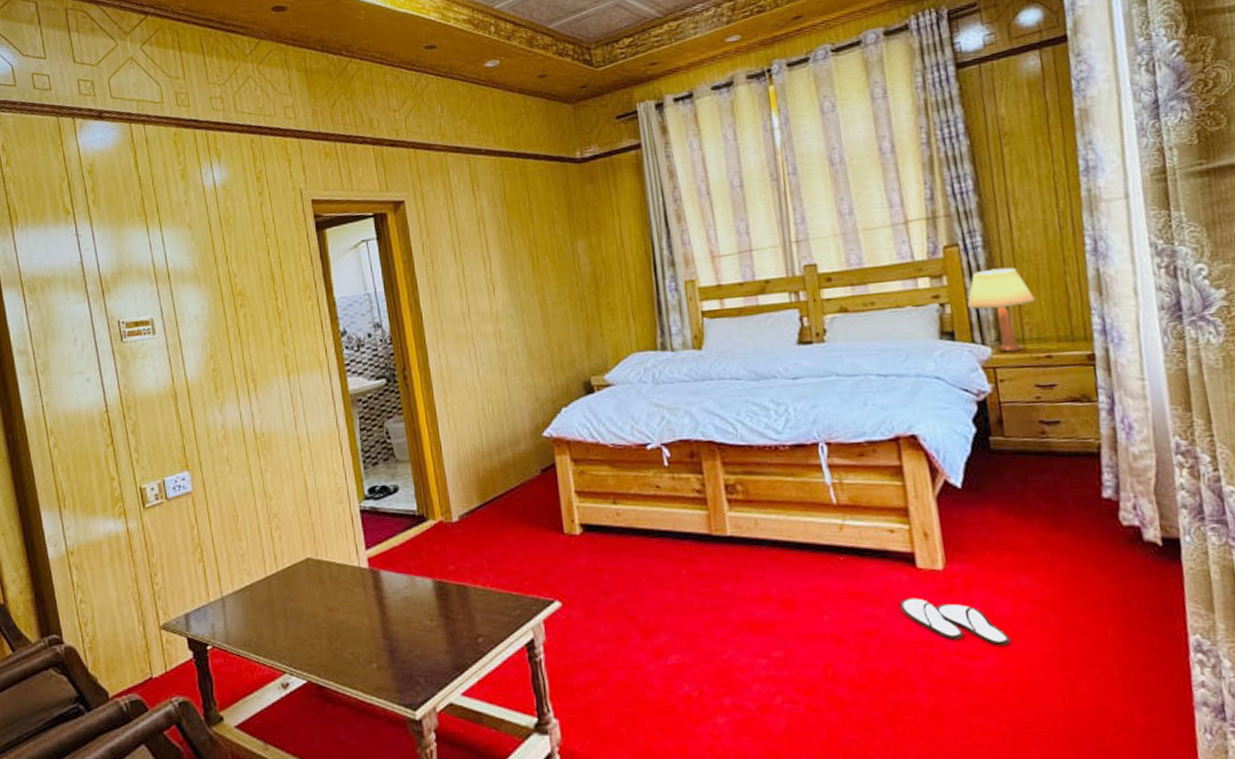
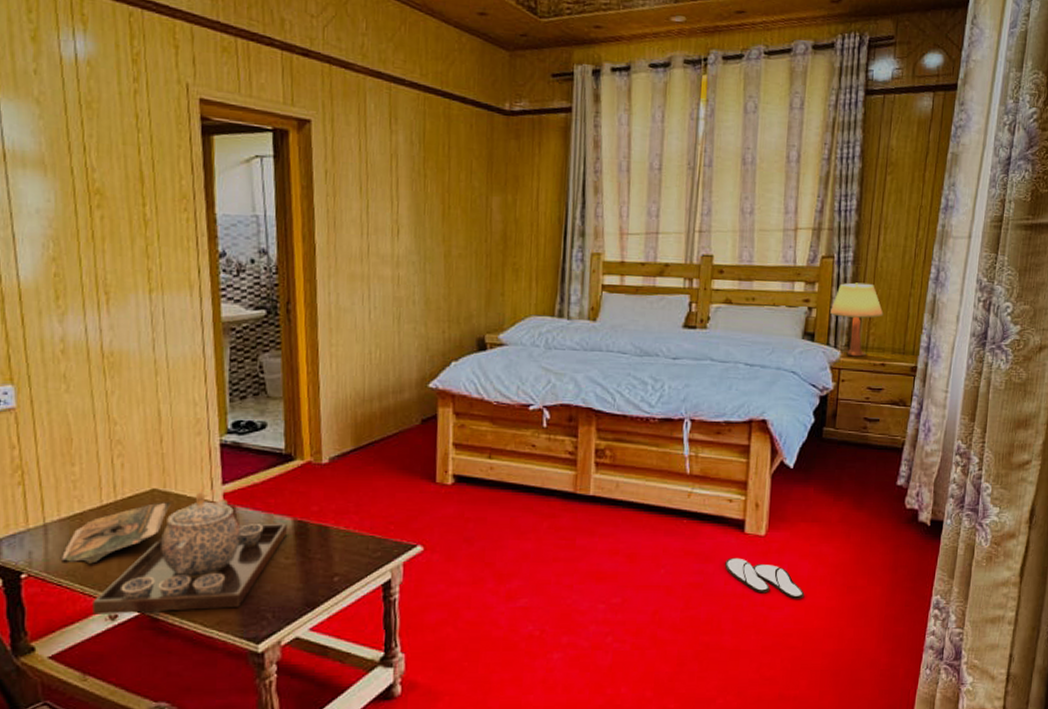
magazine: none [237,570,325,634] -> present [60,502,172,564]
tea set: none [267,558,429,683] -> present [92,492,287,614]

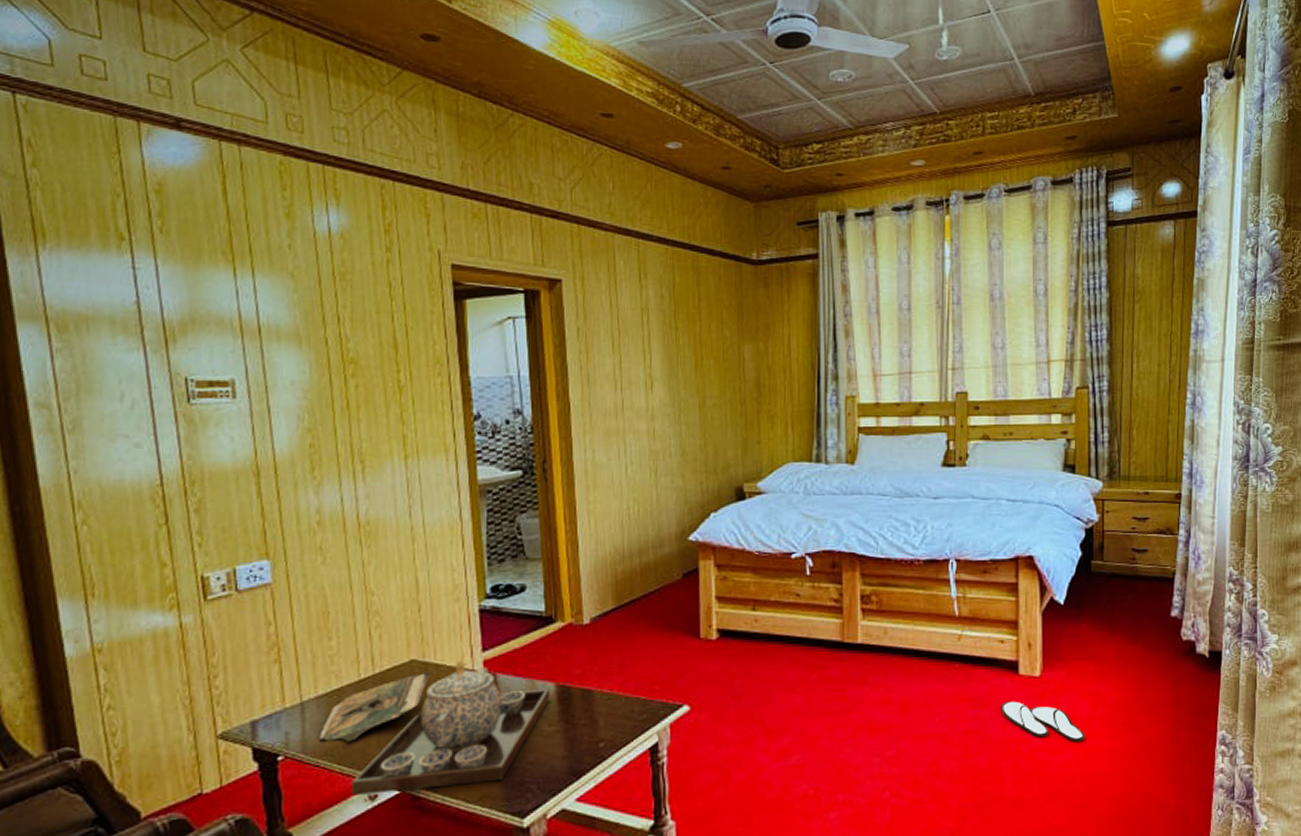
table lamp: present [829,281,884,357] -> none [1088,410,1143,487]

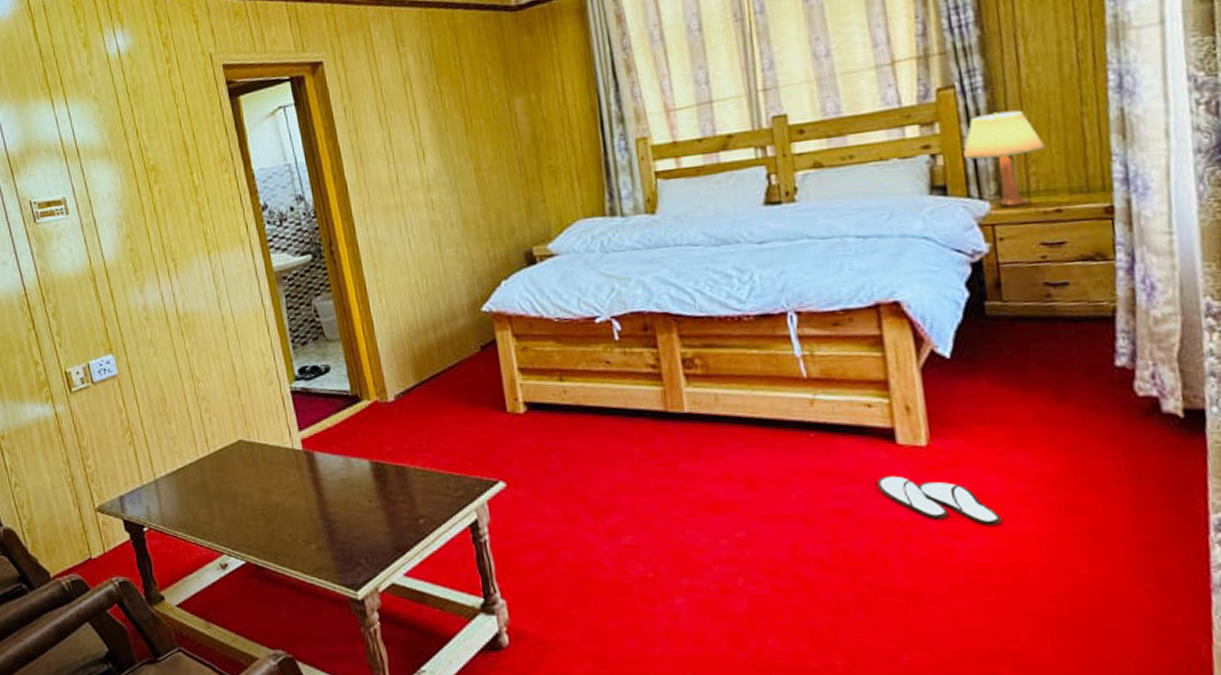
magazine: present [317,672,432,743] -> none [172,452,258,516]
tea set: present [351,661,550,795] -> none [205,440,366,564]
table lamp: none [1088,410,1143,487] -> present [962,110,1046,207]

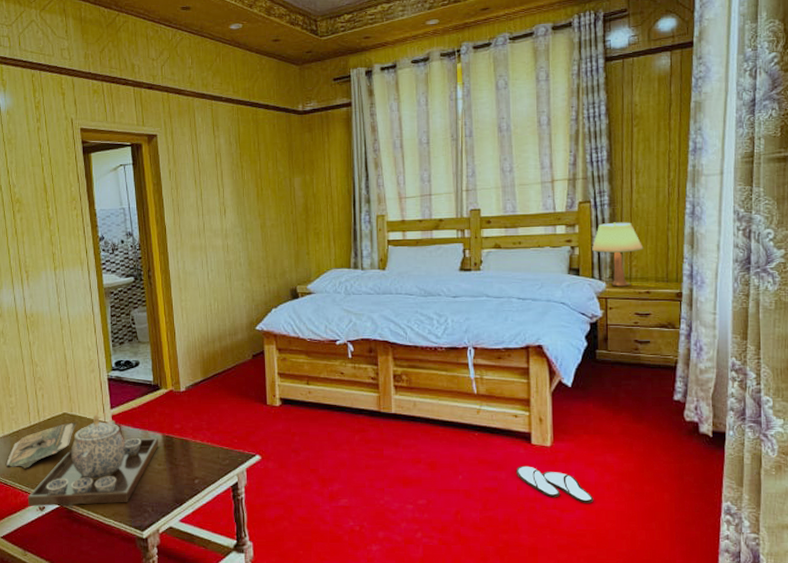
magazine: none [172,452,258,516] -> present [5,422,77,468]
tea set: none [205,440,366,564] -> present [28,415,158,506]

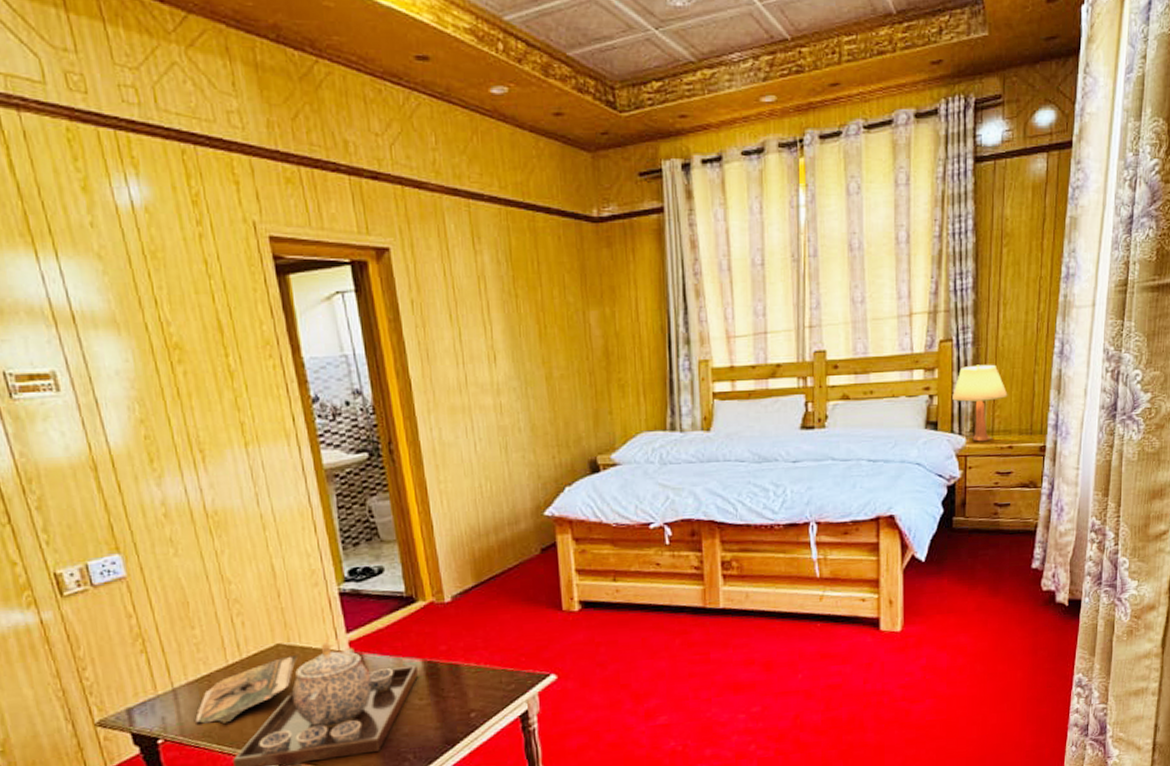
slippers: present [516,466,594,503] -> none [863,655,945,691]

